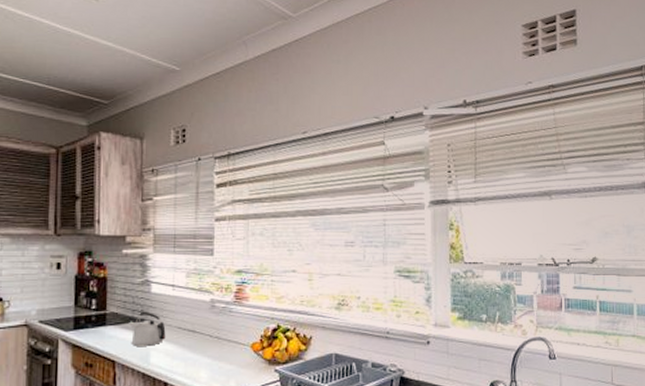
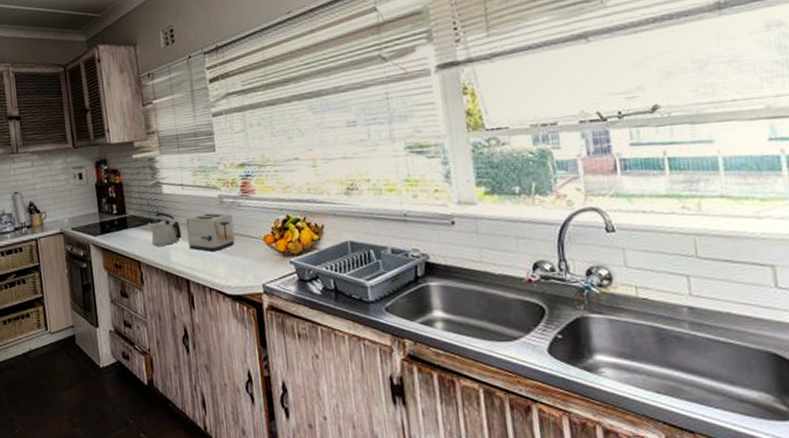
toaster: none [171,316,222,355] -> present [185,212,235,252]

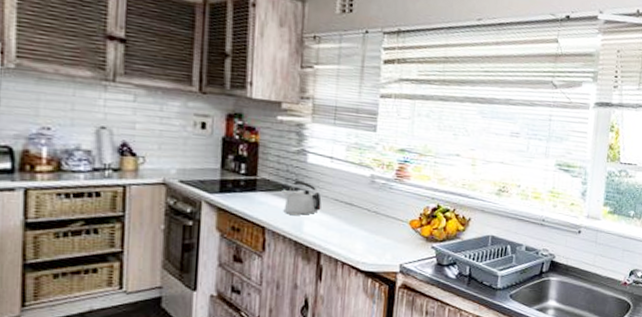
toaster: present [185,212,235,252] -> none [326,189,382,228]

